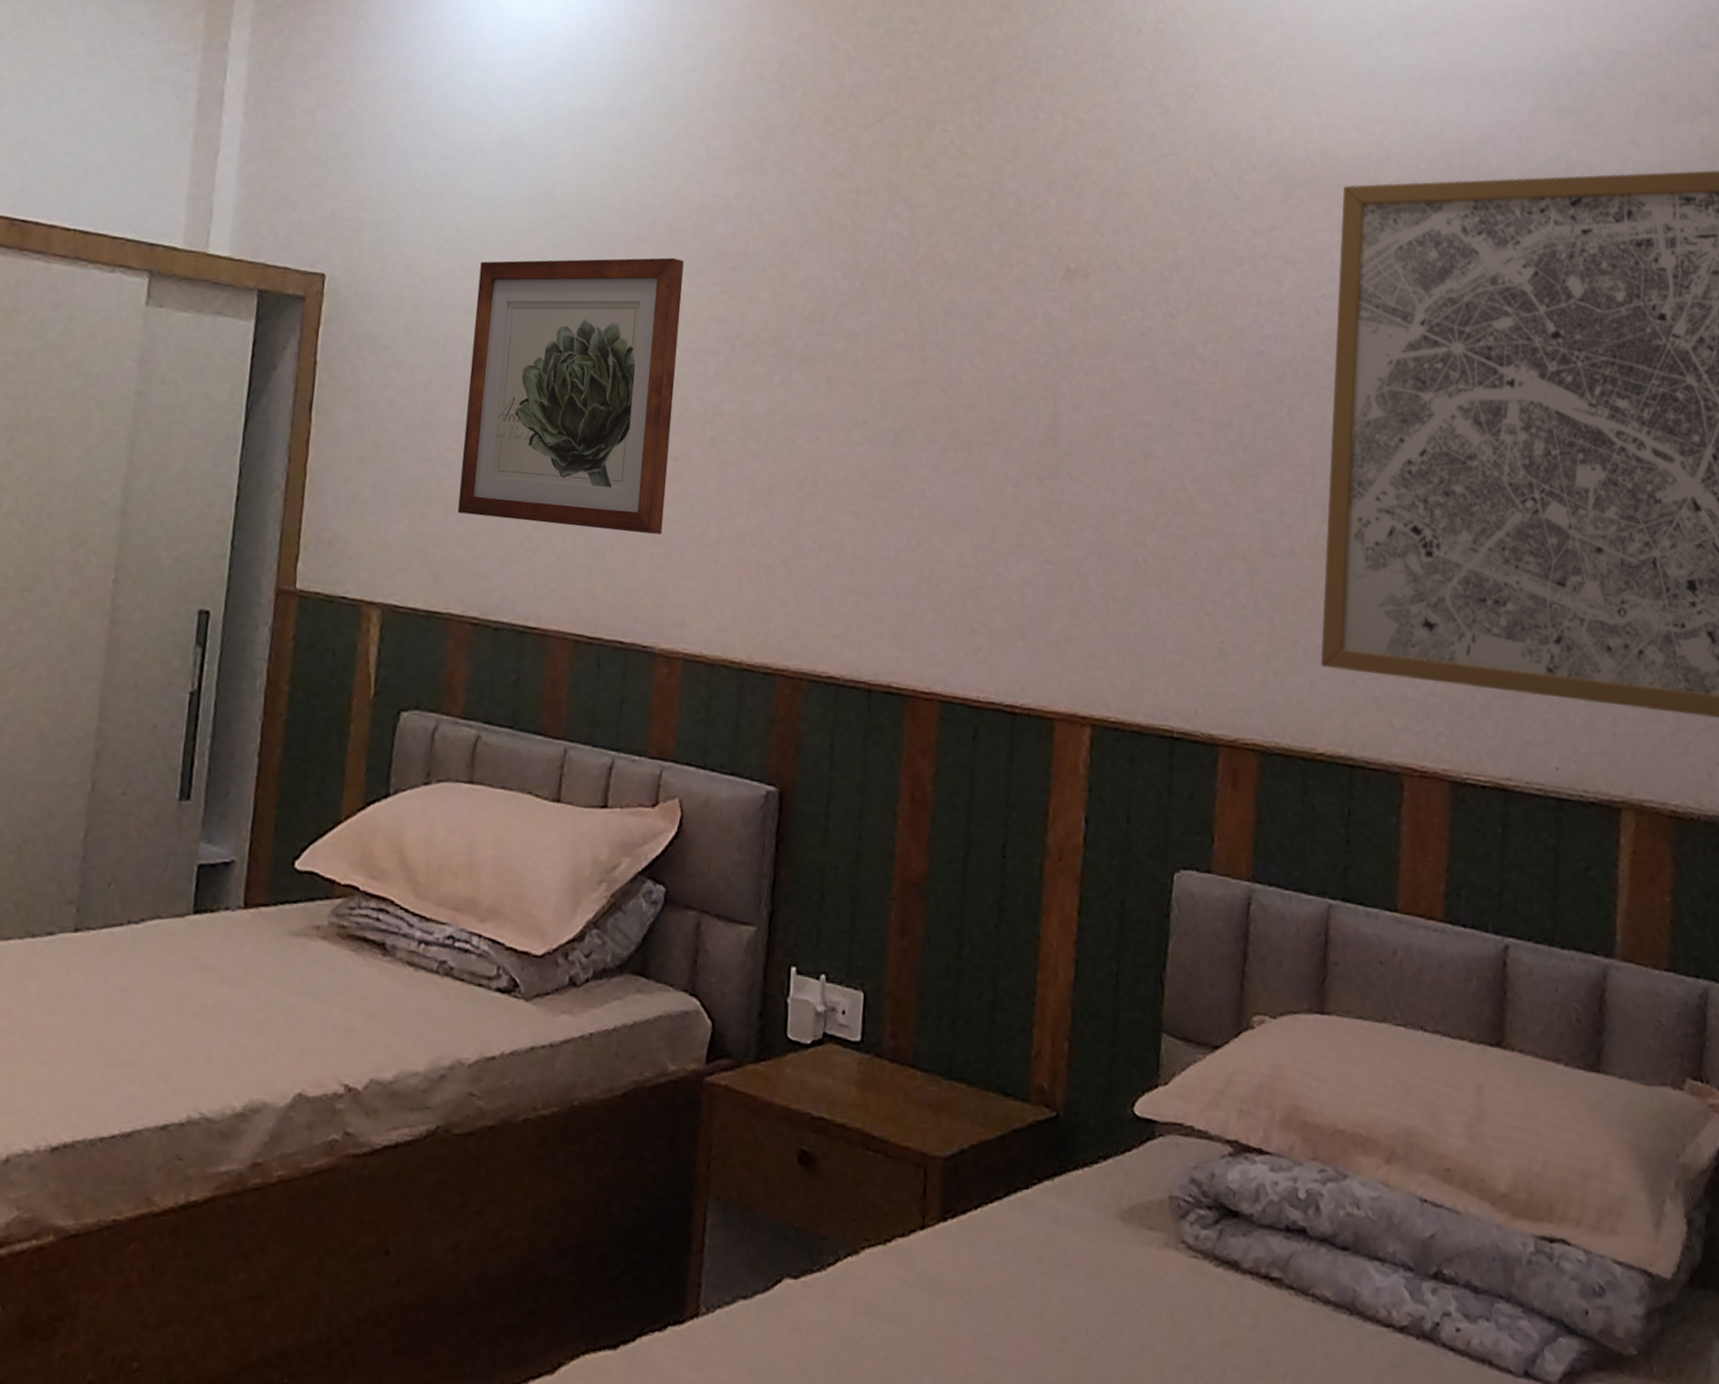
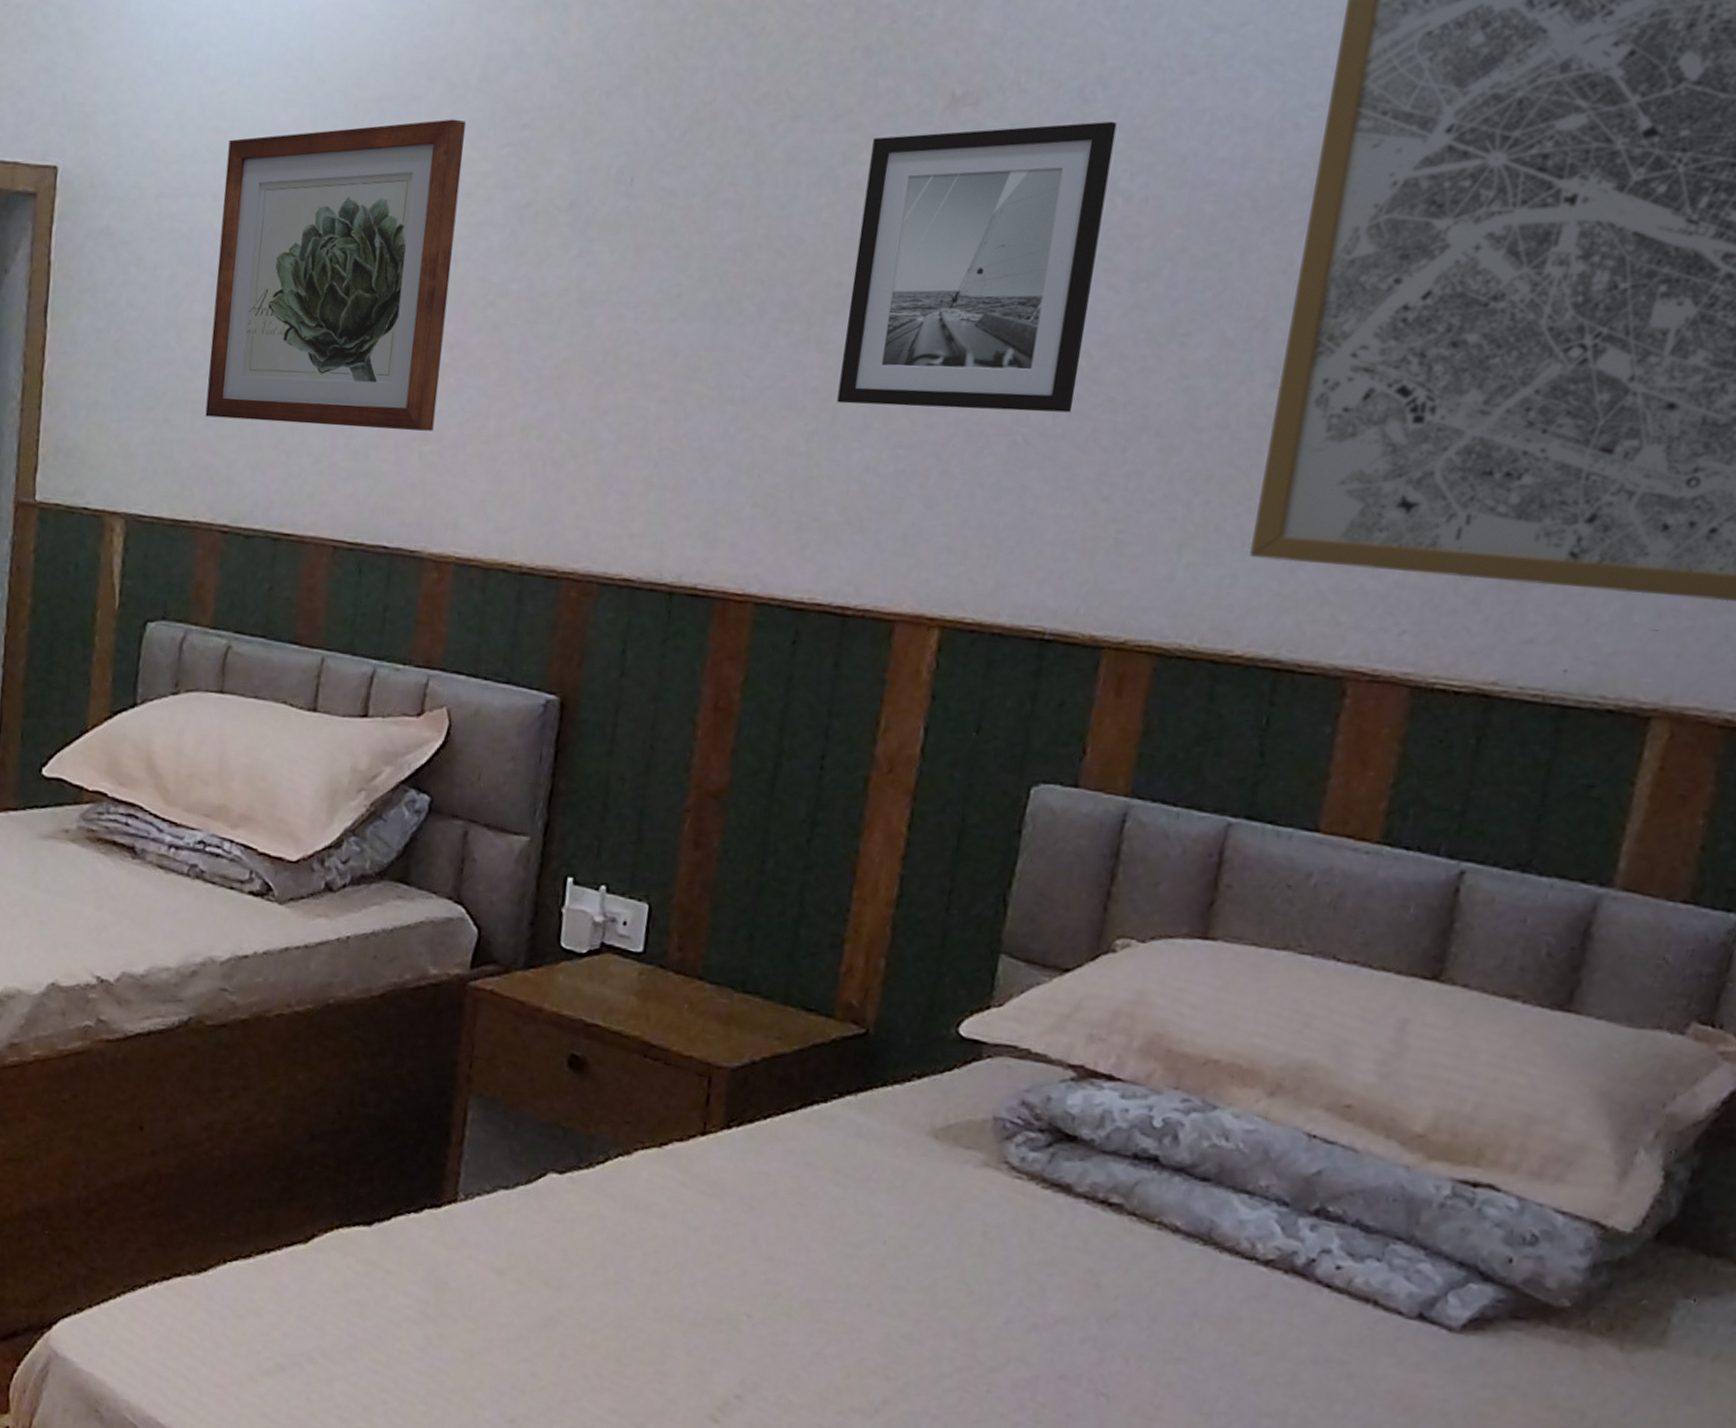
wall art: none [996,298,1190,538] -> present [837,121,1117,413]

